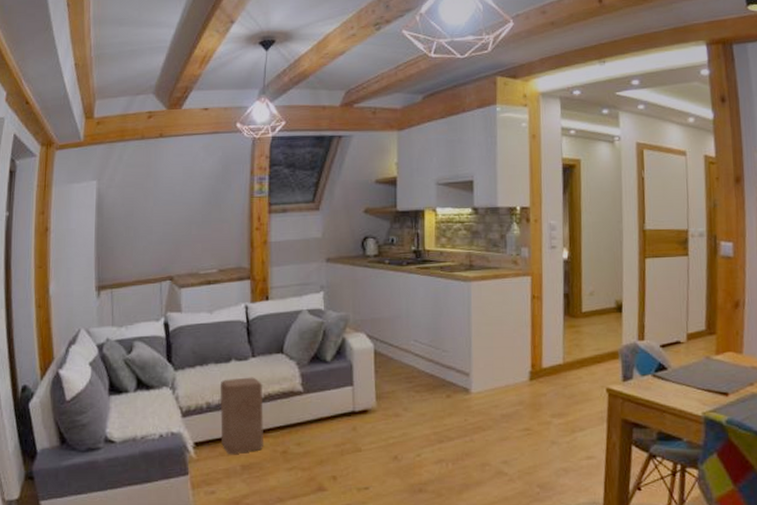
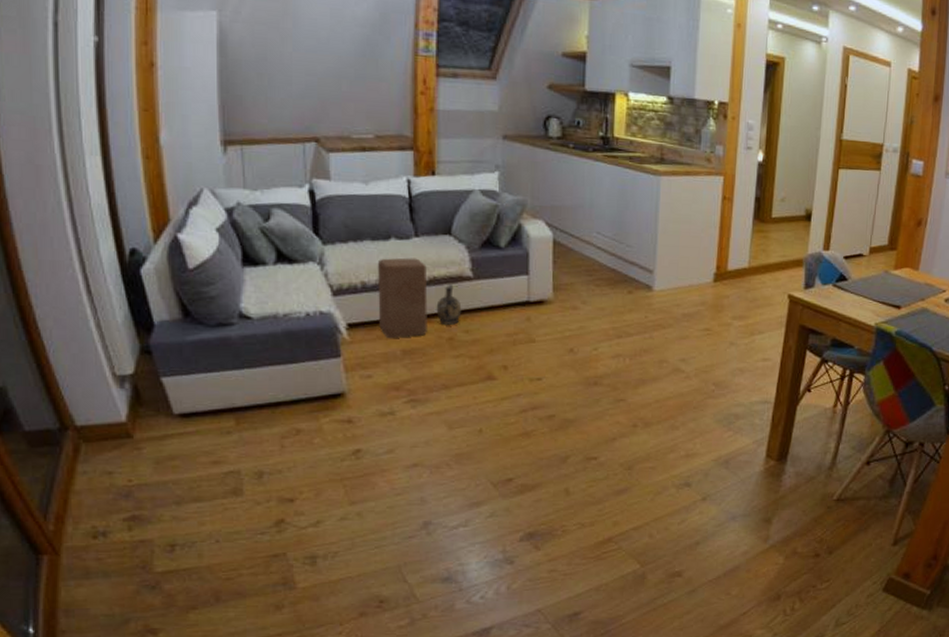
ceramic jug: none [271,399,294,439] -> present [436,284,462,325]

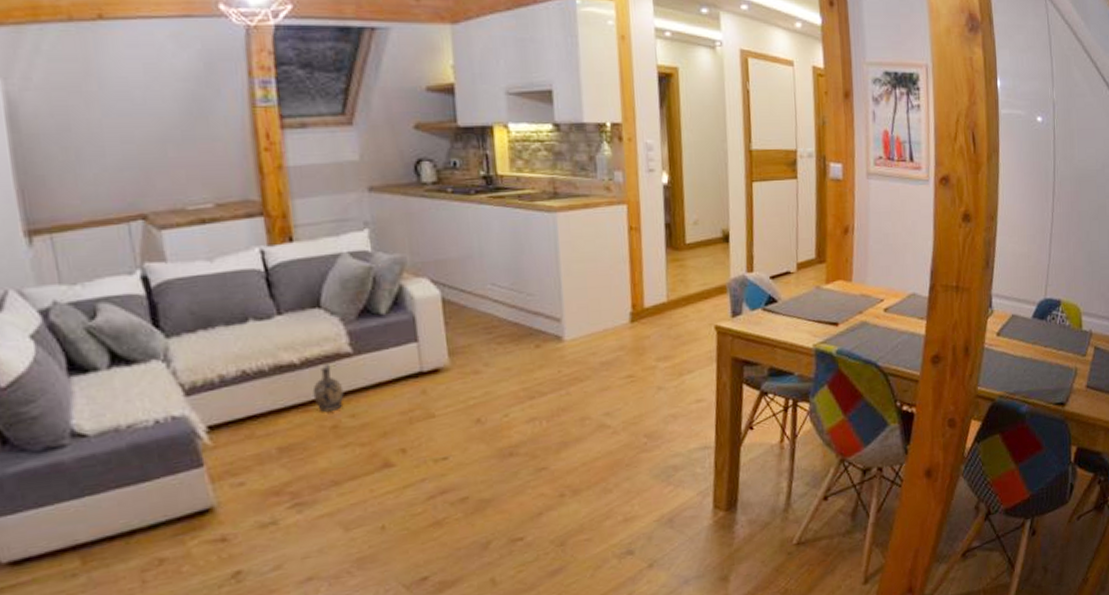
wooden block: present [377,257,428,339] -> none [235,339,306,437]

